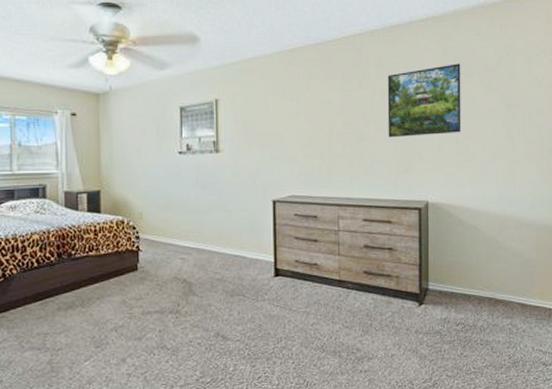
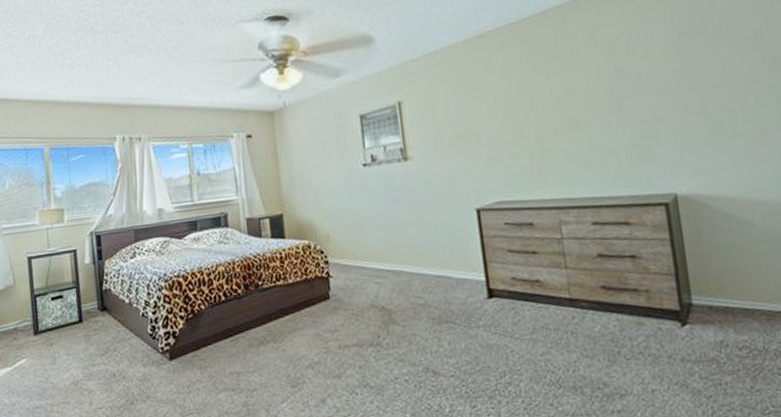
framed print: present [387,63,461,138] -> none [602,21,711,122]

